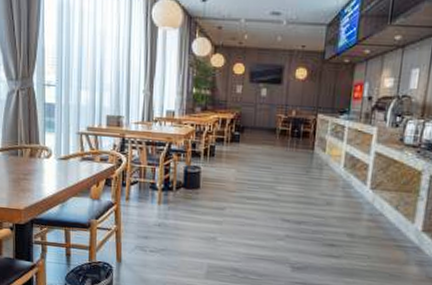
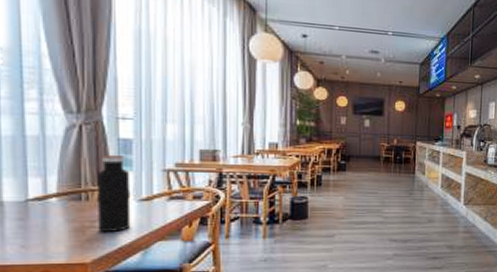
water bottle: none [29,117,53,185] -> present [97,154,131,232]

